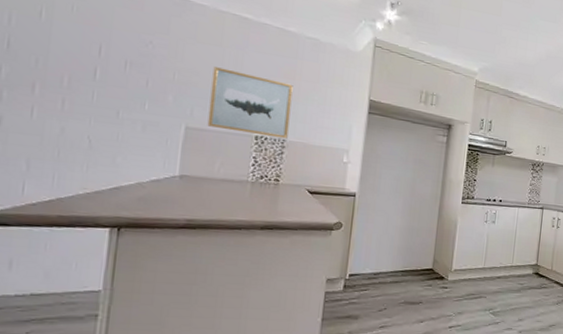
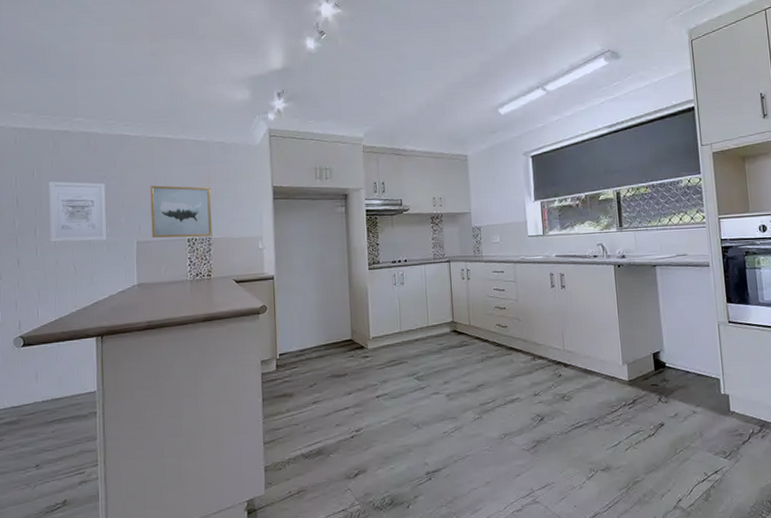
wall art: none [55,30,150,118] -> present [49,181,107,242]

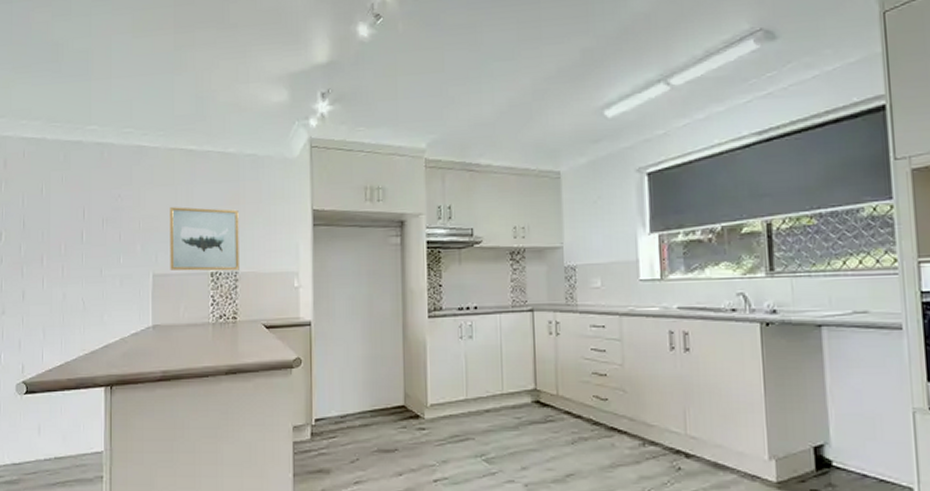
wall art: present [49,181,107,242] -> none [58,201,119,273]

